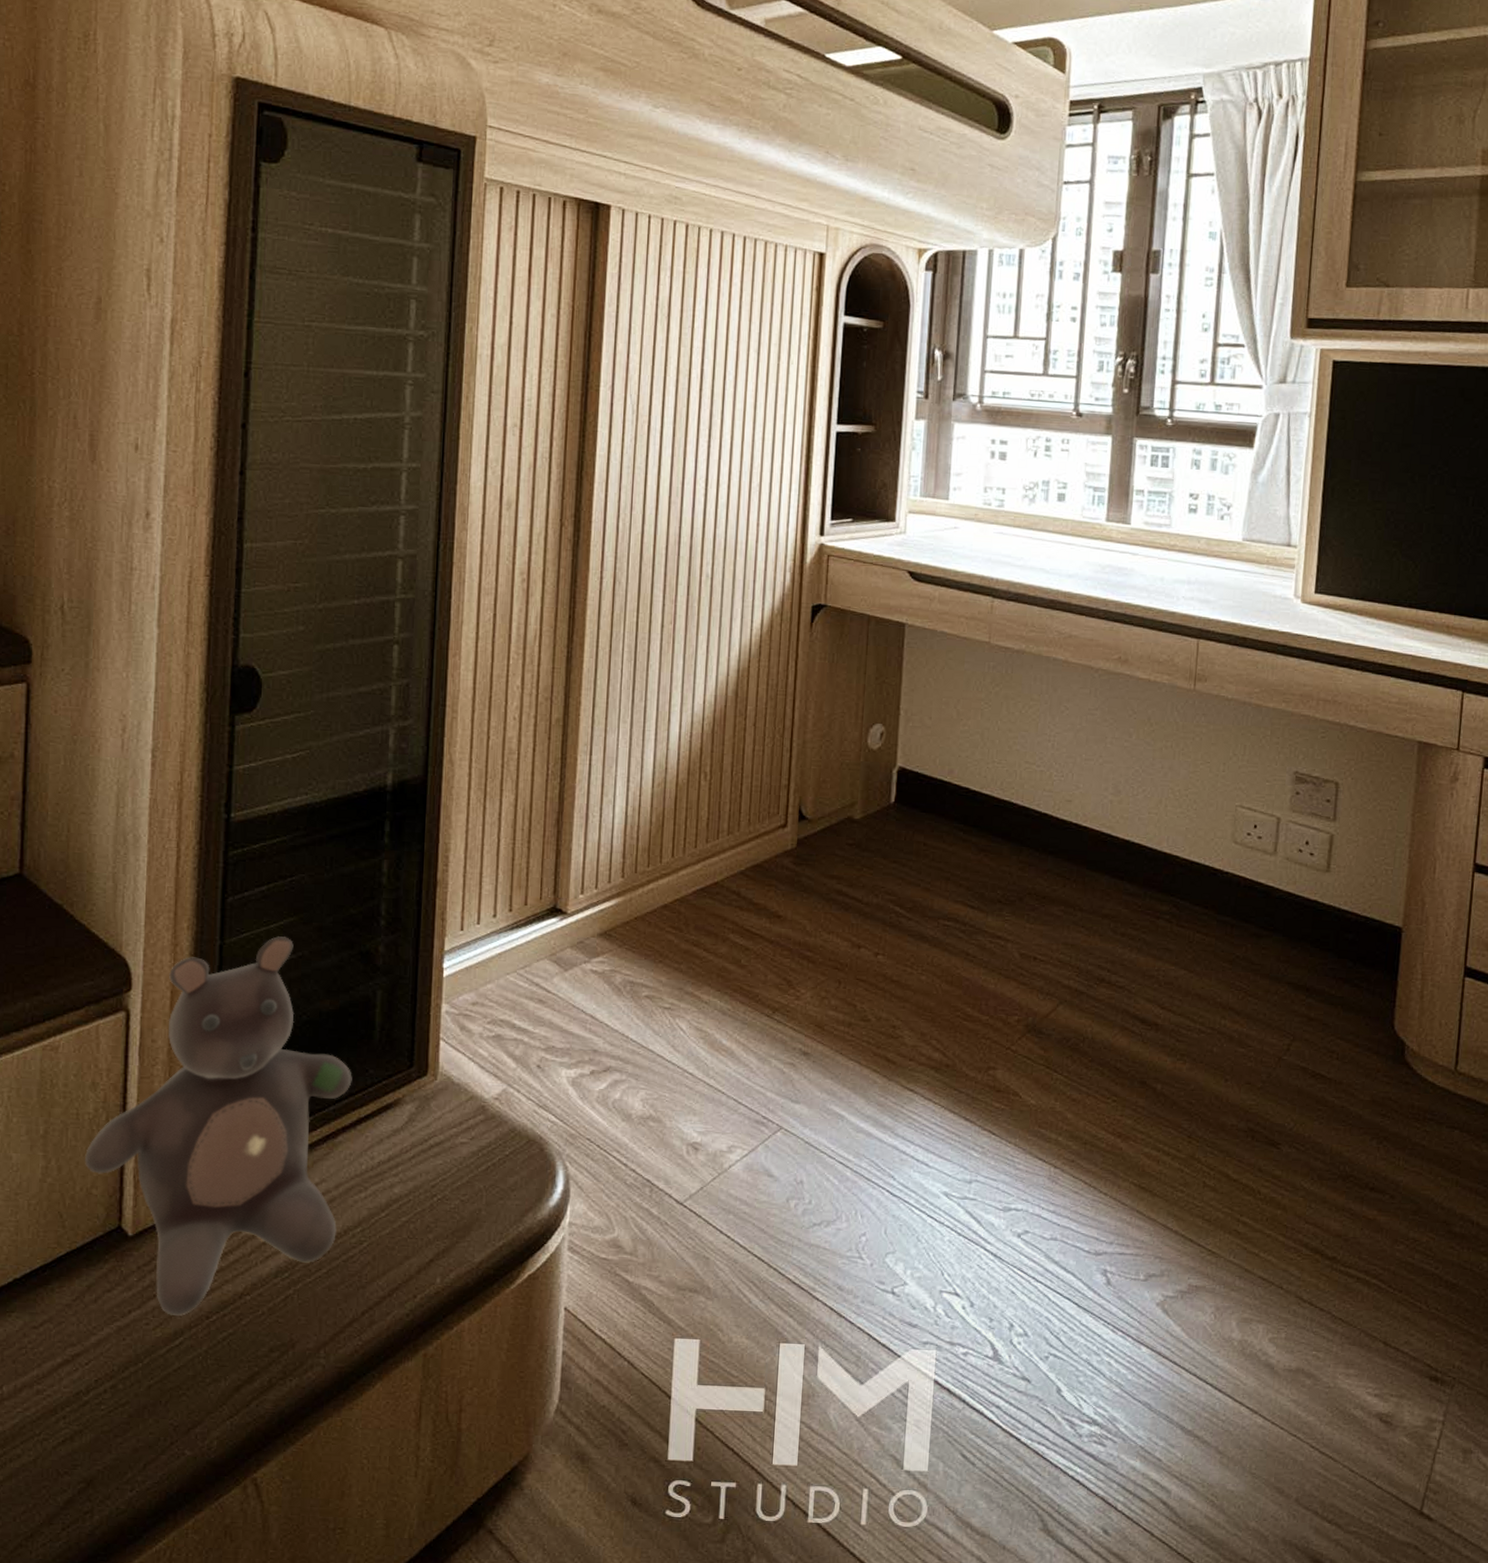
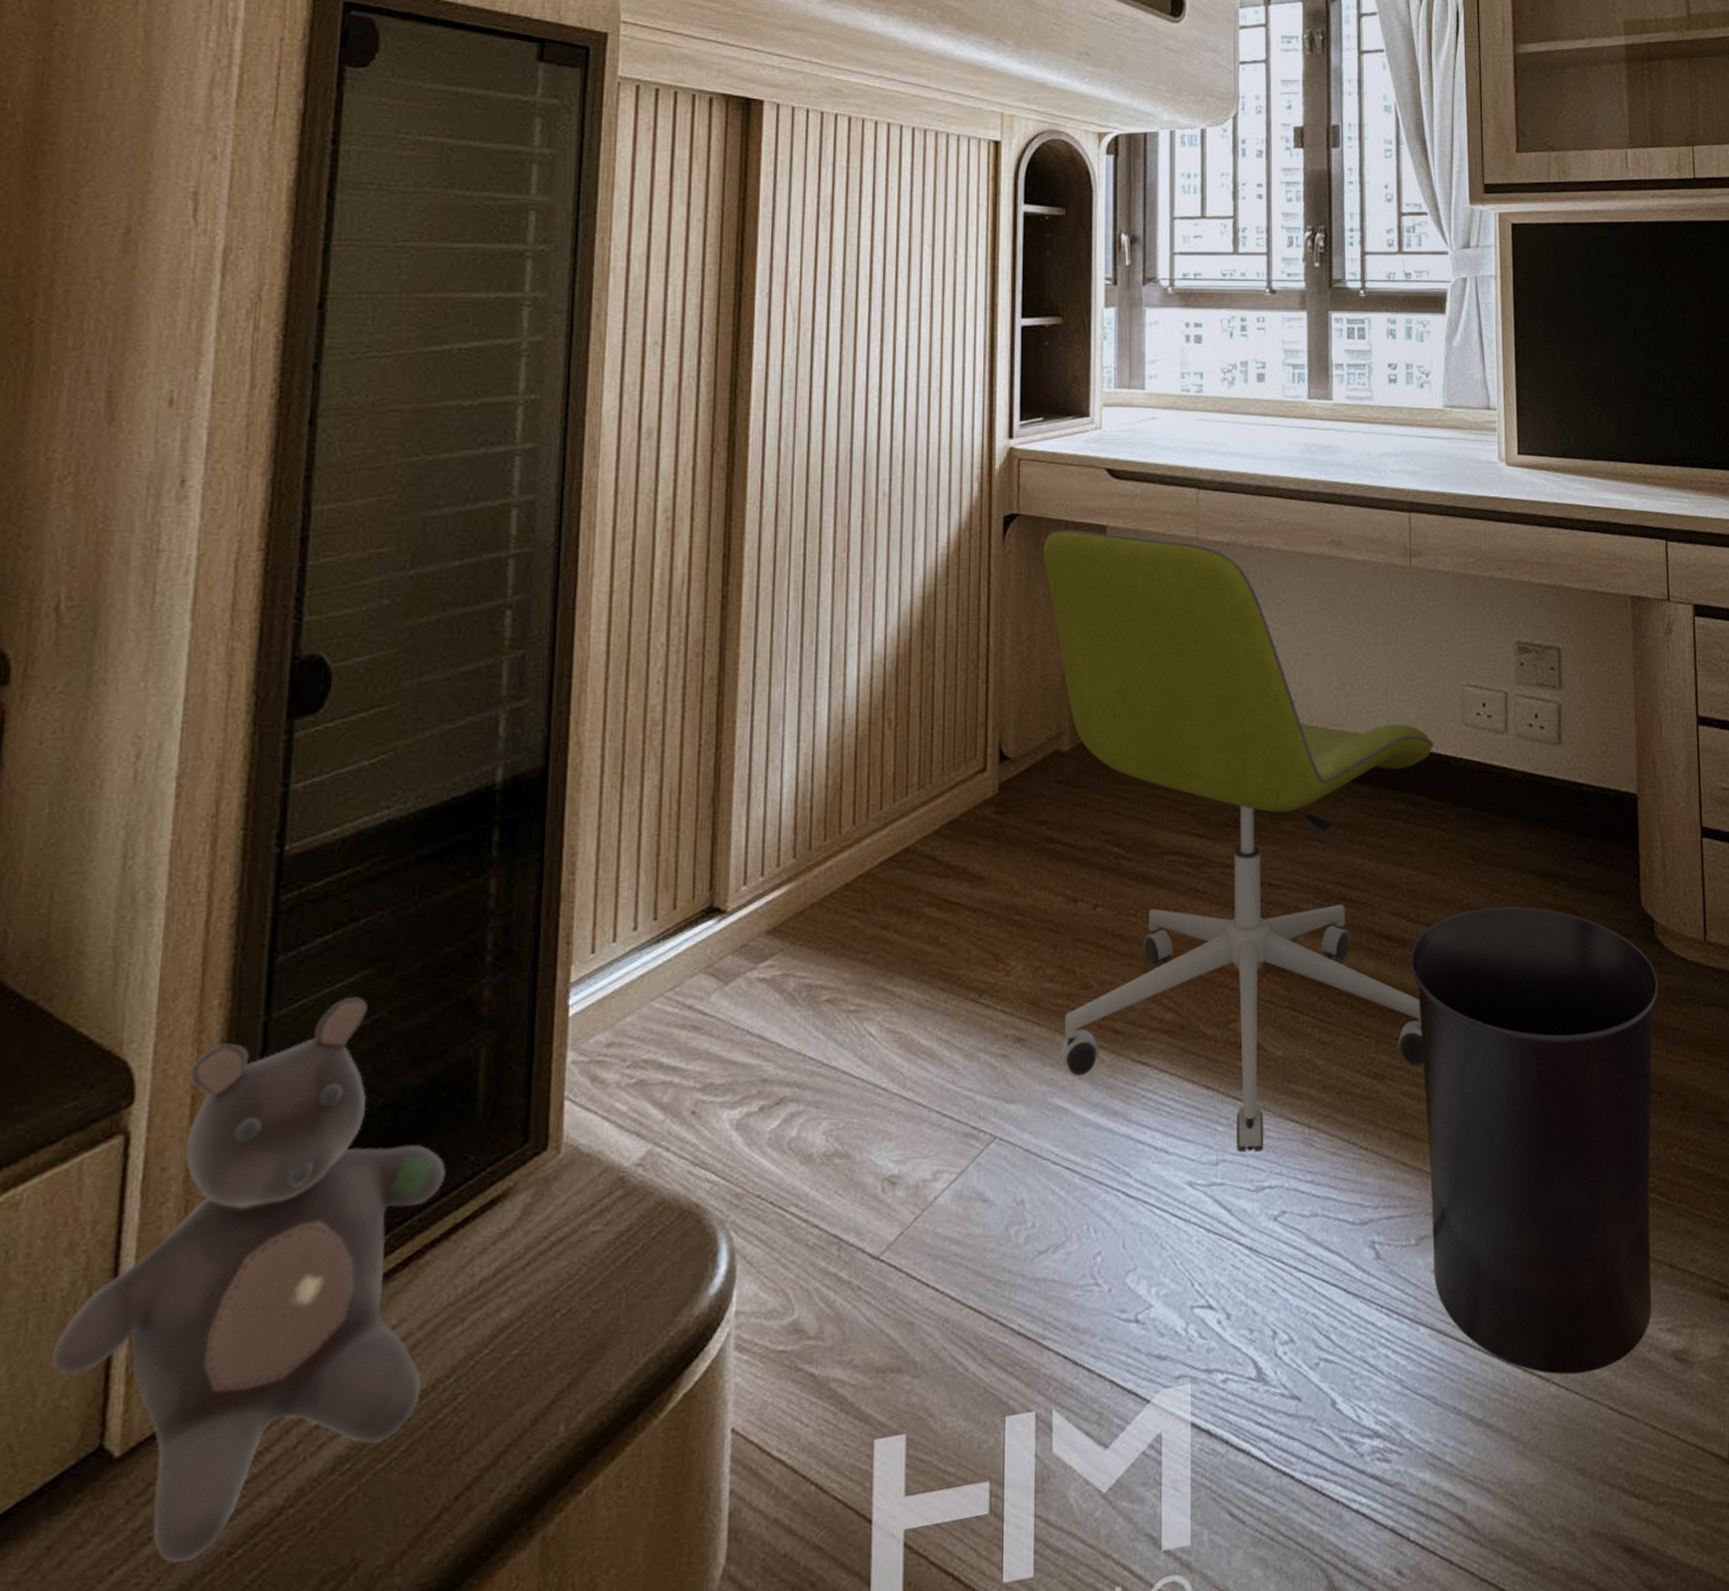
office chair: none [840,623,1203,1179] -> present [1043,530,1434,1153]
waste bin: none [1158,1008,1403,1414] -> present [1411,906,1659,1375]

